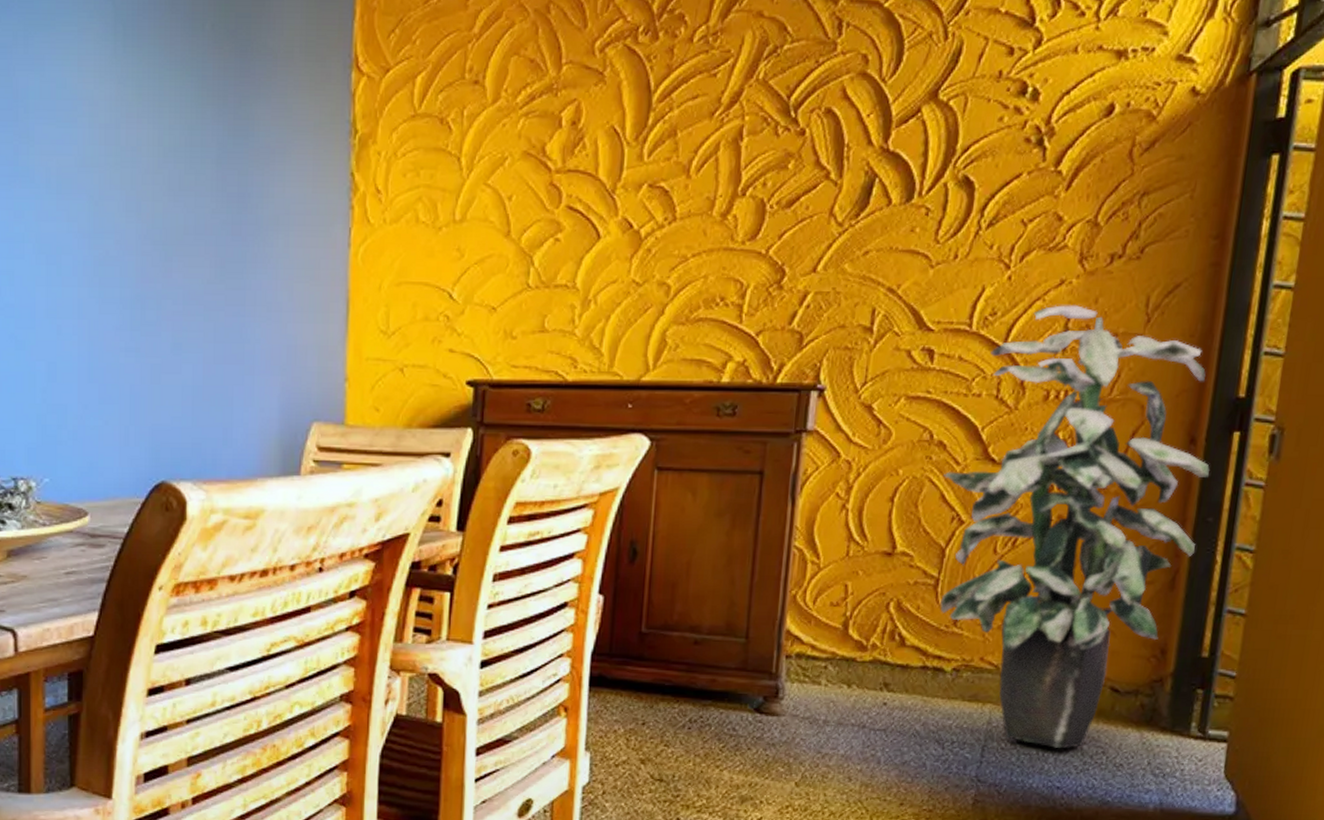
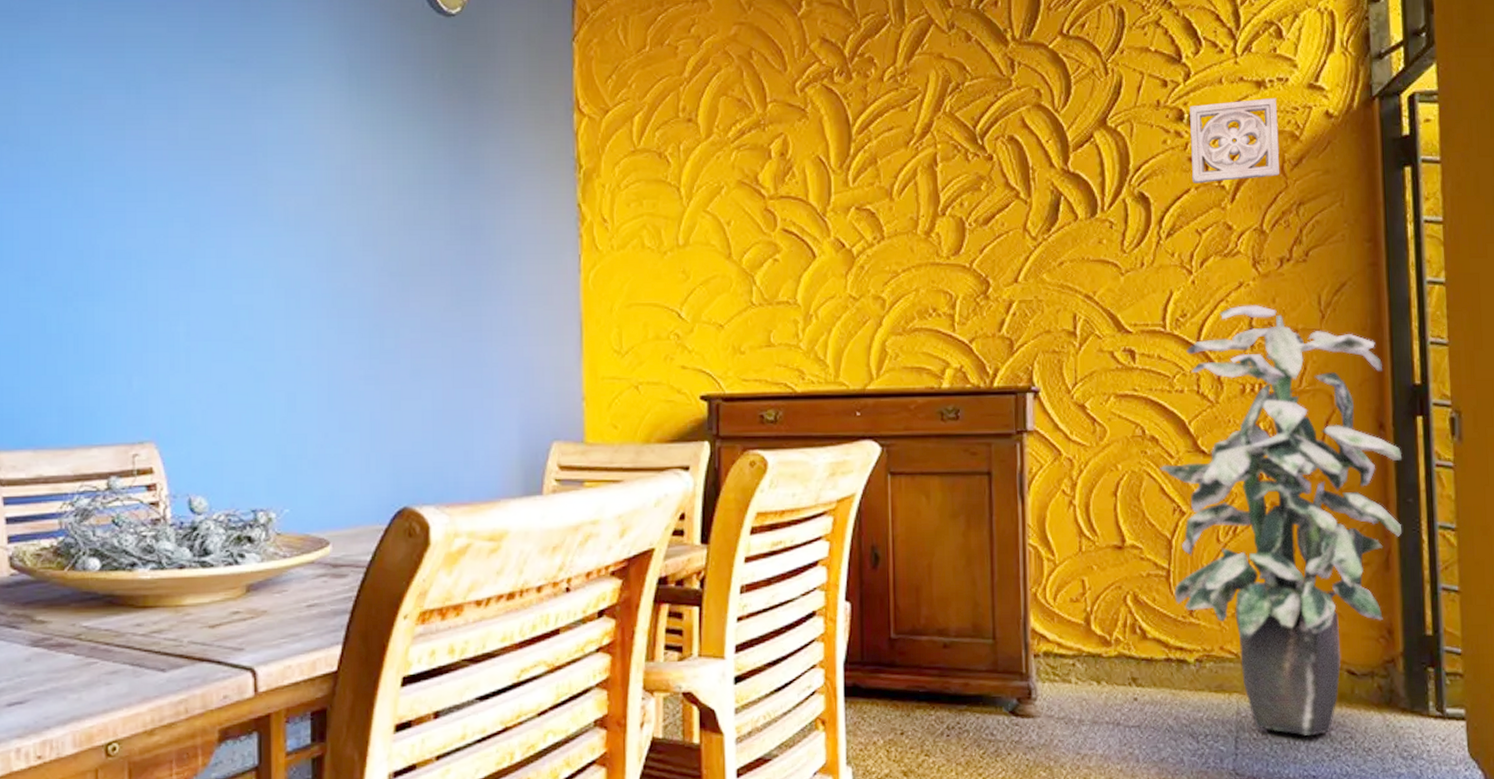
wall ornament: none [1025,71,1138,168] -> present [1190,98,1280,184]

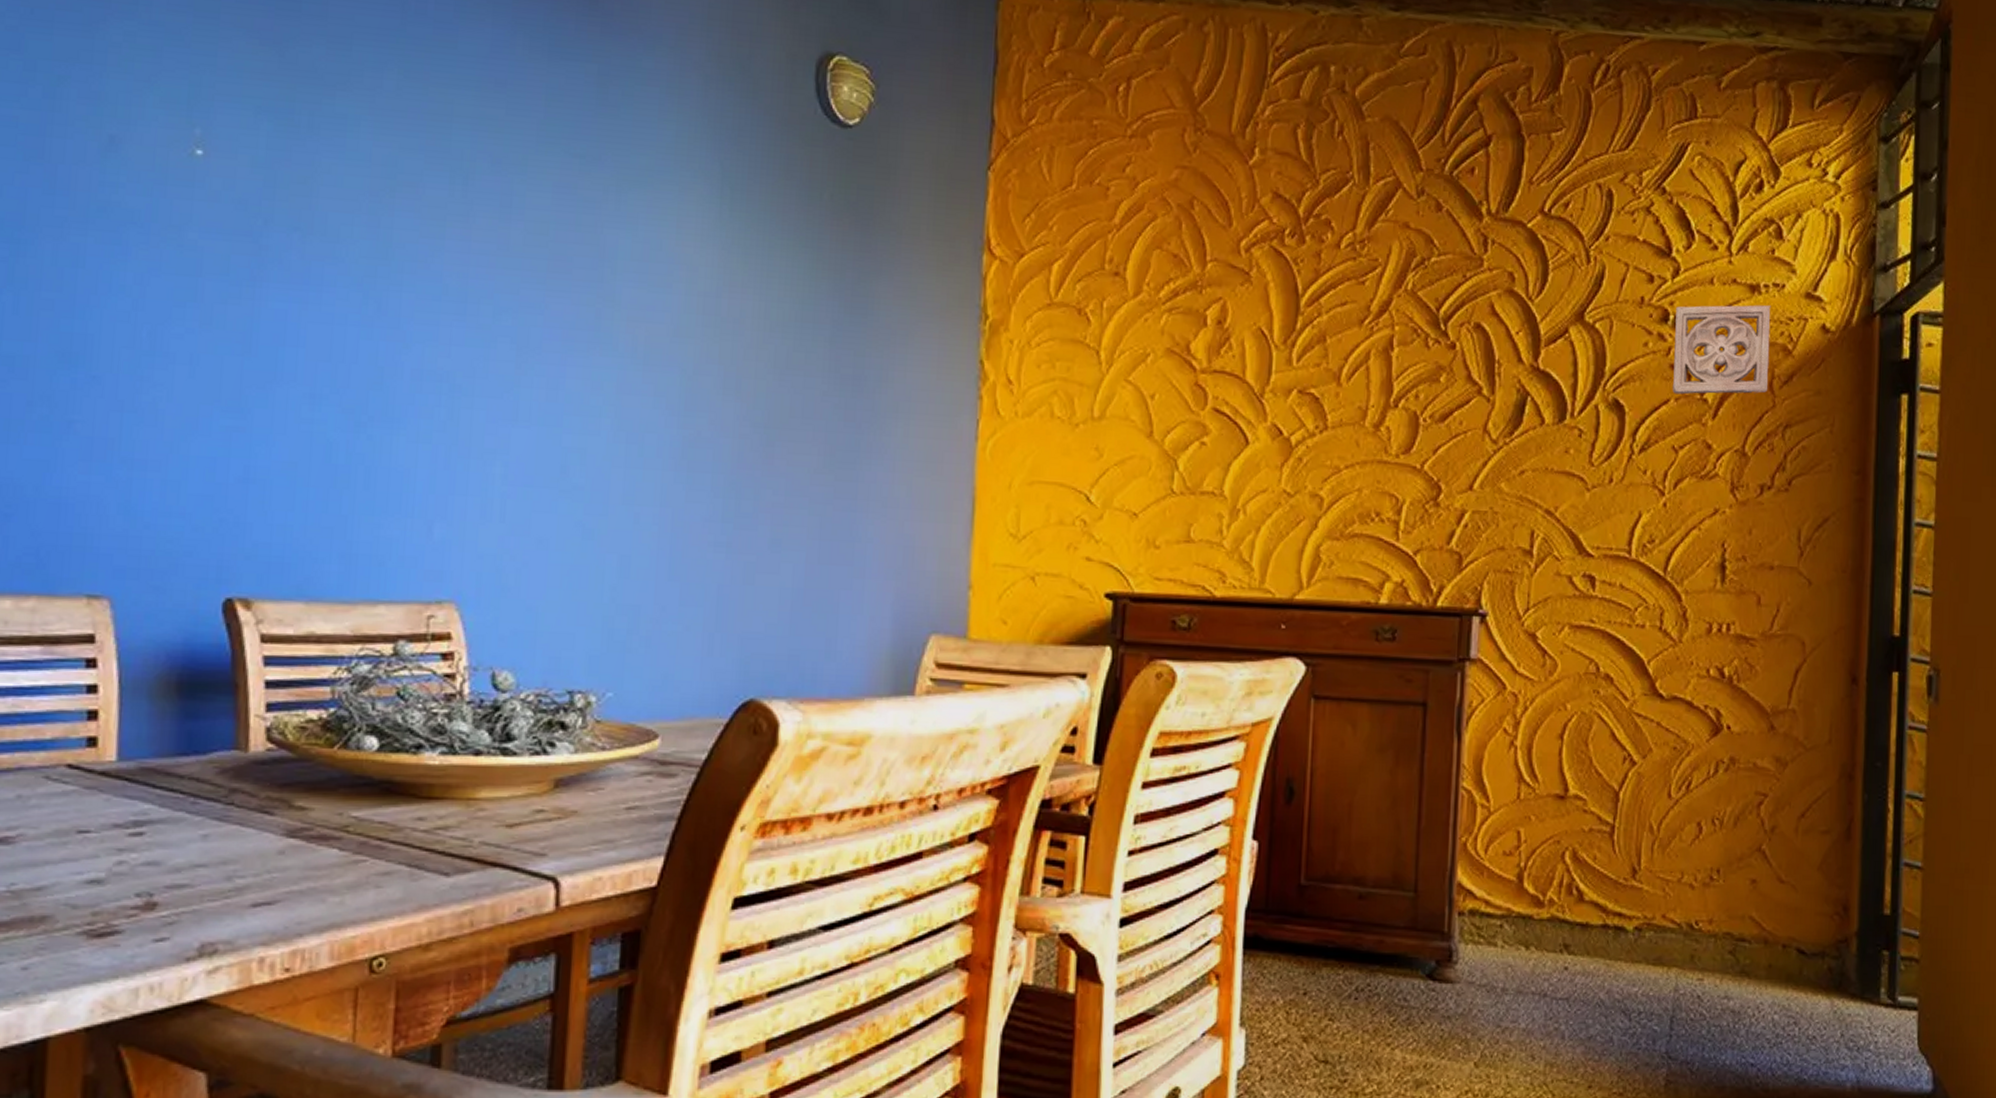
indoor plant: present [1160,305,1402,735] -> none [1612,534,1873,1018]

